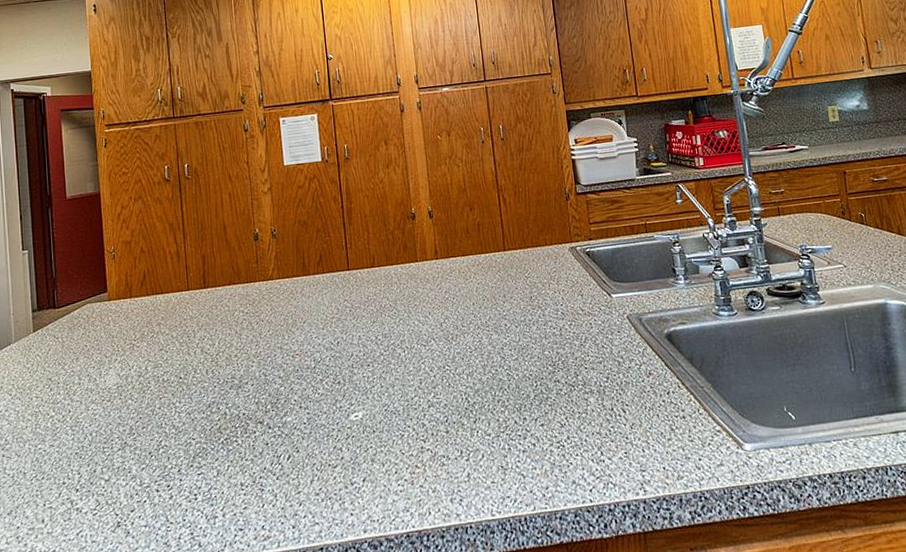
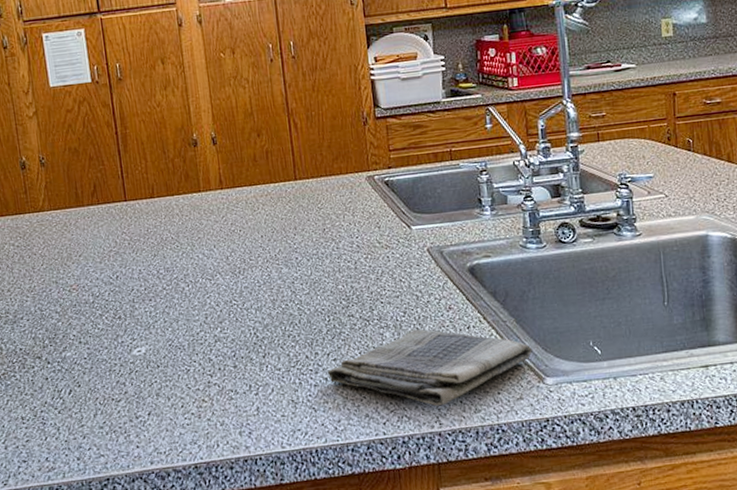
dish towel: none [536,394,730,473] -> present [328,329,533,407]

